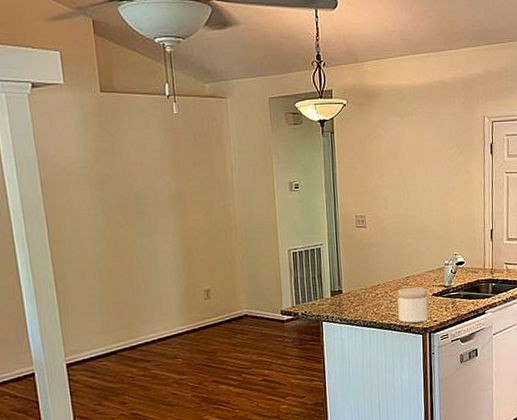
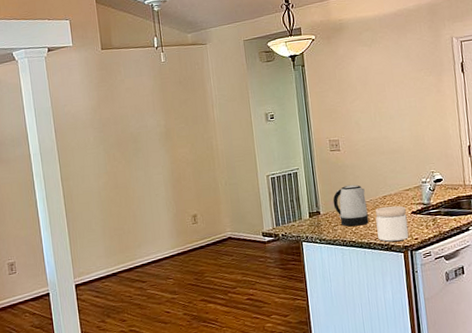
kettle: none [356,263,391,307] -> present [332,184,369,227]

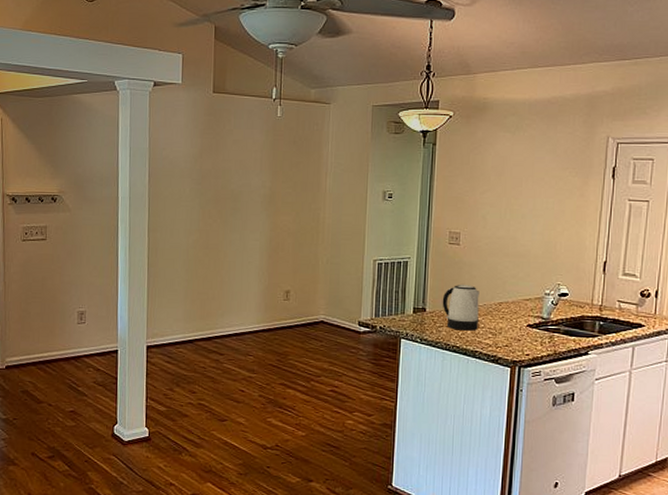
jar: present [375,206,409,242] -> none [485,314,522,354]

